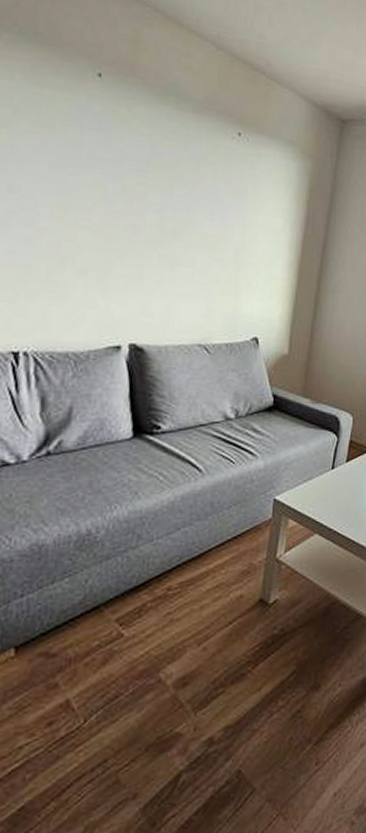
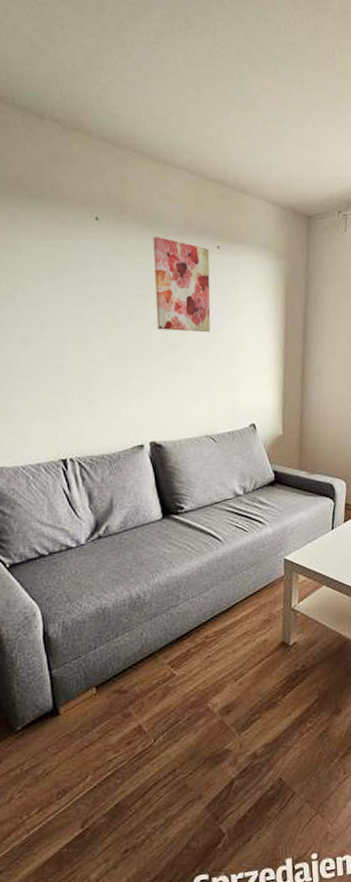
wall art: none [156,108,229,227] -> present [152,236,211,333]

